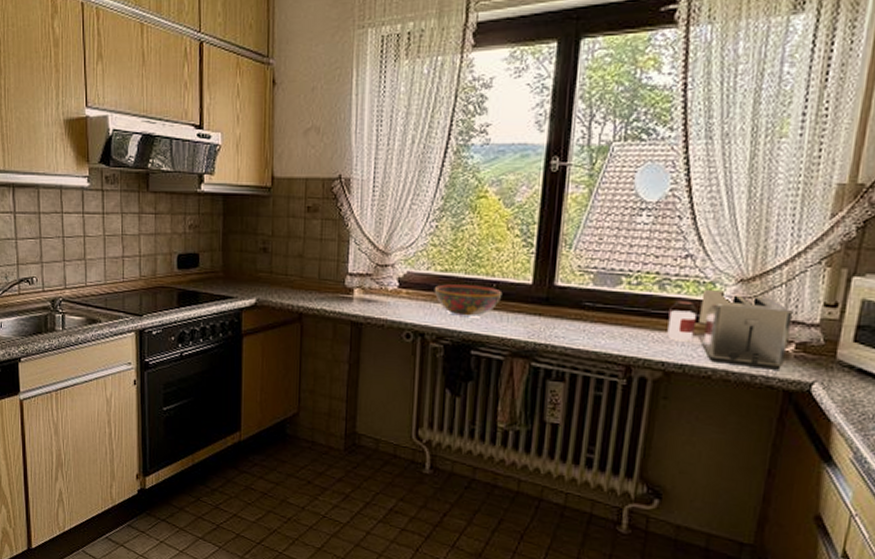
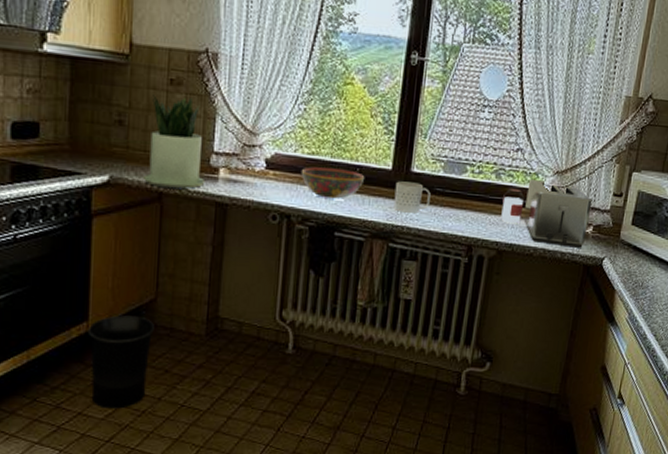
waste bin: none [241,427,297,514] -> present [89,315,154,409]
planter: none [286,222,341,310] -> present [144,95,206,189]
mug: none [535,296,579,330] -> present [393,181,431,213]

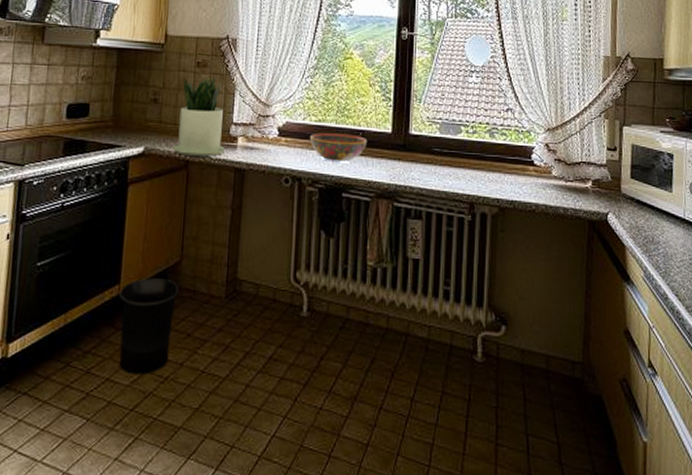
mug: present [393,181,431,213] -> none [395,143,429,173]
jar: present [501,188,525,224] -> none [499,146,520,181]
toaster: present [523,180,593,248] -> none [520,137,587,203]

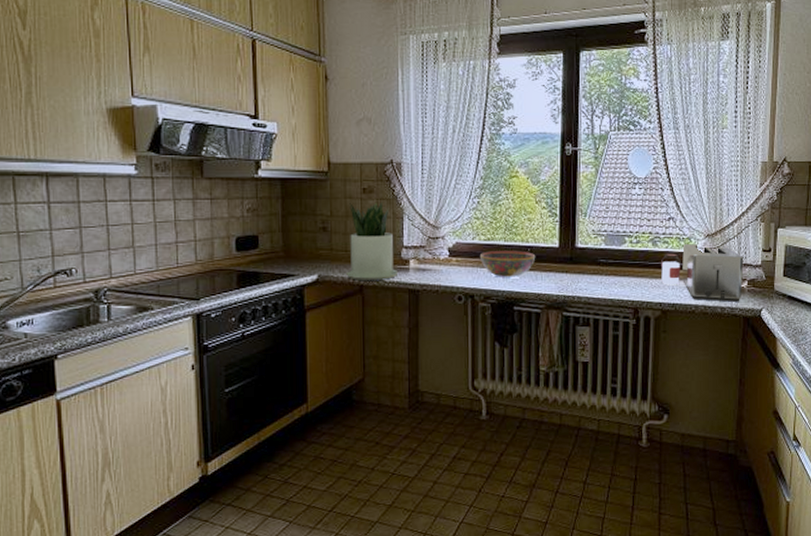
waste bin: present [119,278,179,375] -> none [308,395,364,481]
jar: none [499,146,520,181] -> present [661,253,681,286]
toaster: none [520,137,587,203] -> present [681,244,744,302]

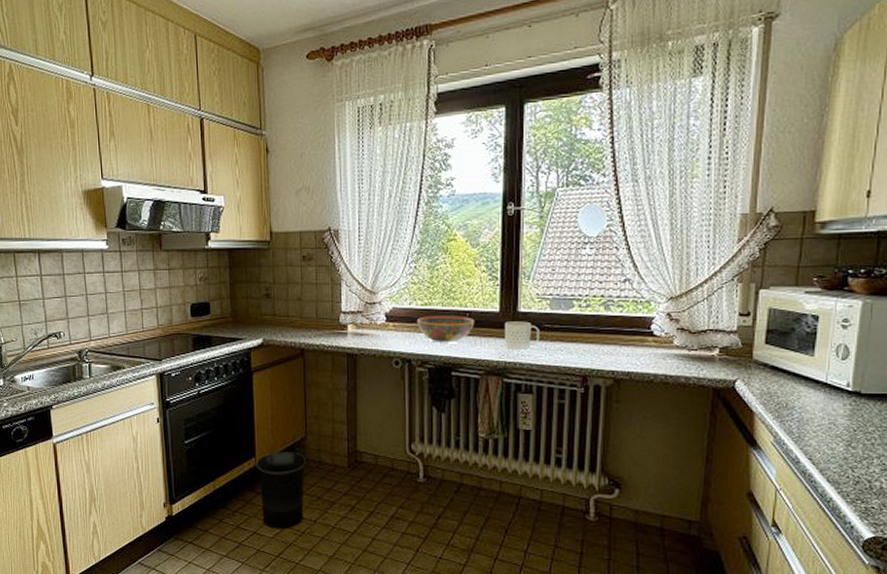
waste bin: none [308,395,364,481] -> present [256,452,306,529]
planter: present [346,203,399,282] -> none [289,270,337,345]
mug: none [563,256,595,284] -> present [504,321,539,350]
jar: present [661,253,681,286] -> none [614,318,638,353]
toaster: present [681,244,744,302] -> none [638,308,715,371]

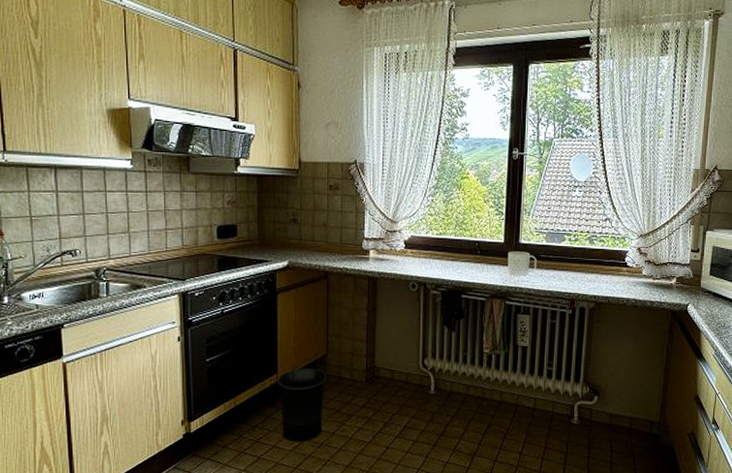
bowl: present [416,315,475,343] -> none [432,244,483,268]

